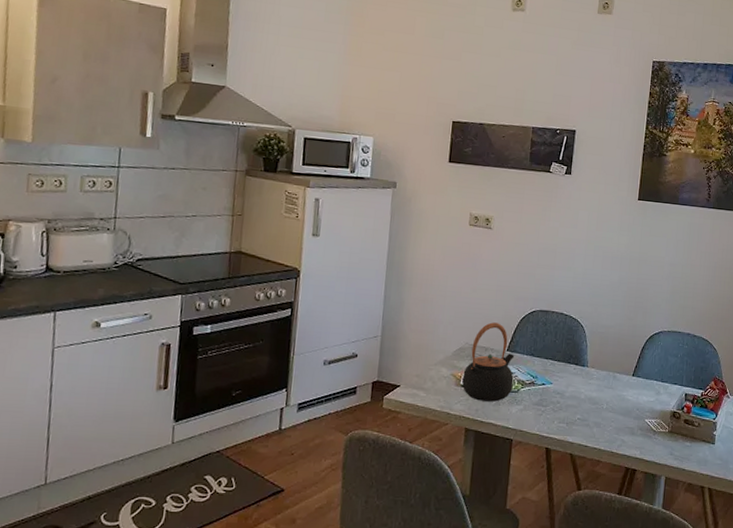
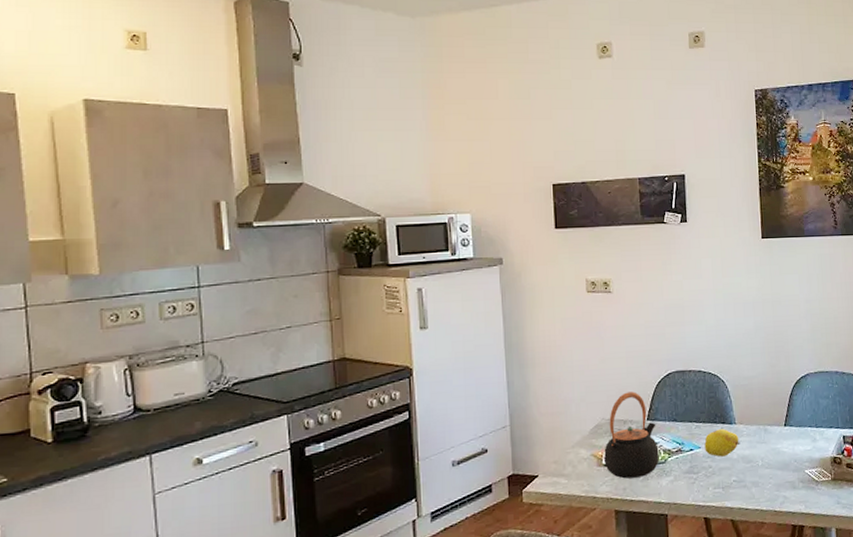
fruit: none [556,369,590,395] -> present [704,429,741,457]

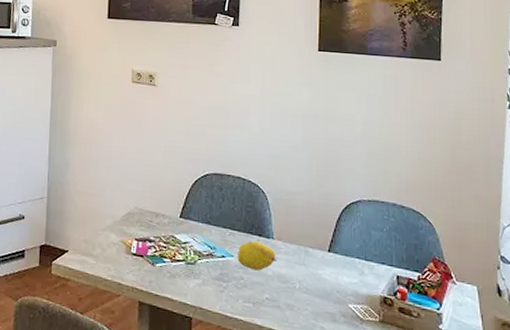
teapot: present [604,391,659,479] -> none [133,185,189,274]

